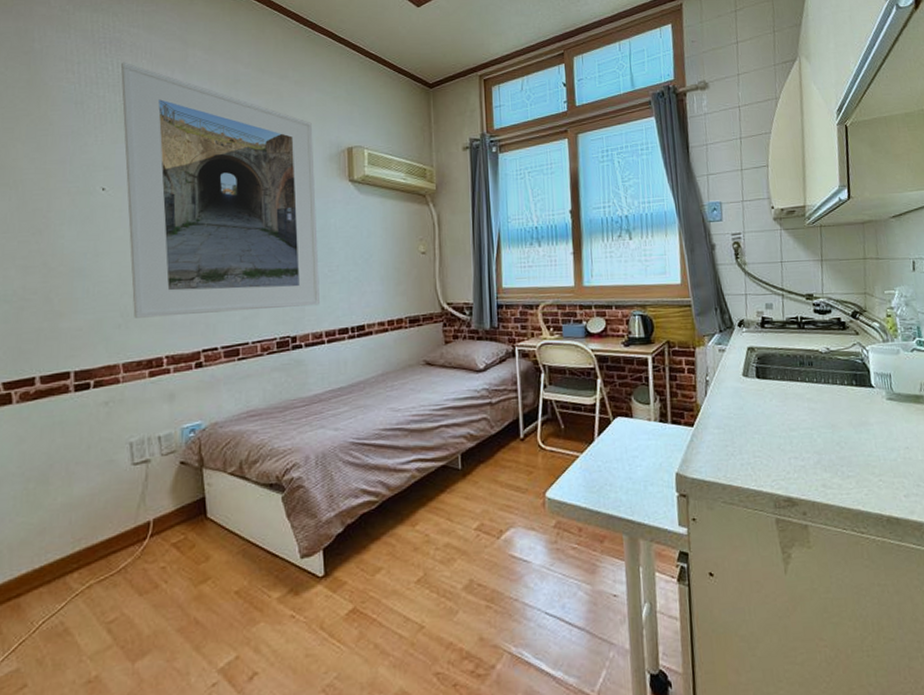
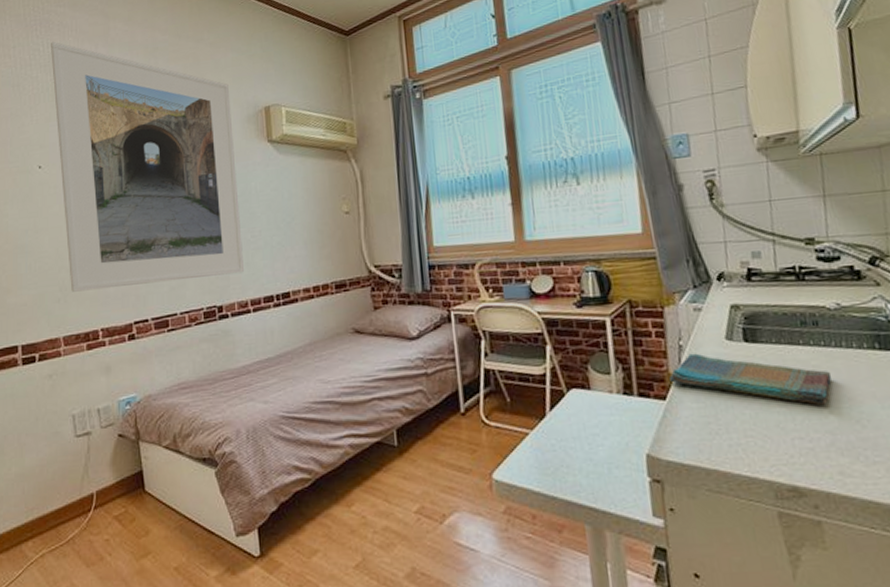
dish towel: none [697,387,821,430] -> present [669,353,832,405]

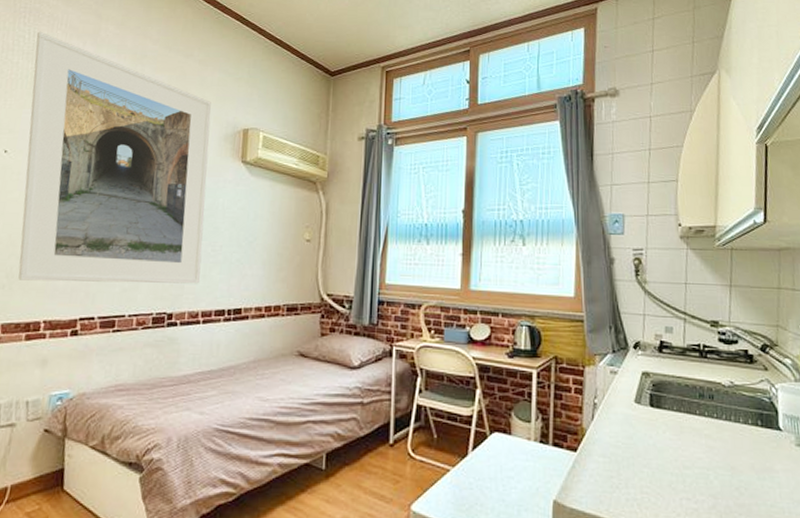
dish towel: present [669,353,832,405] -> none [582,411,720,470]

